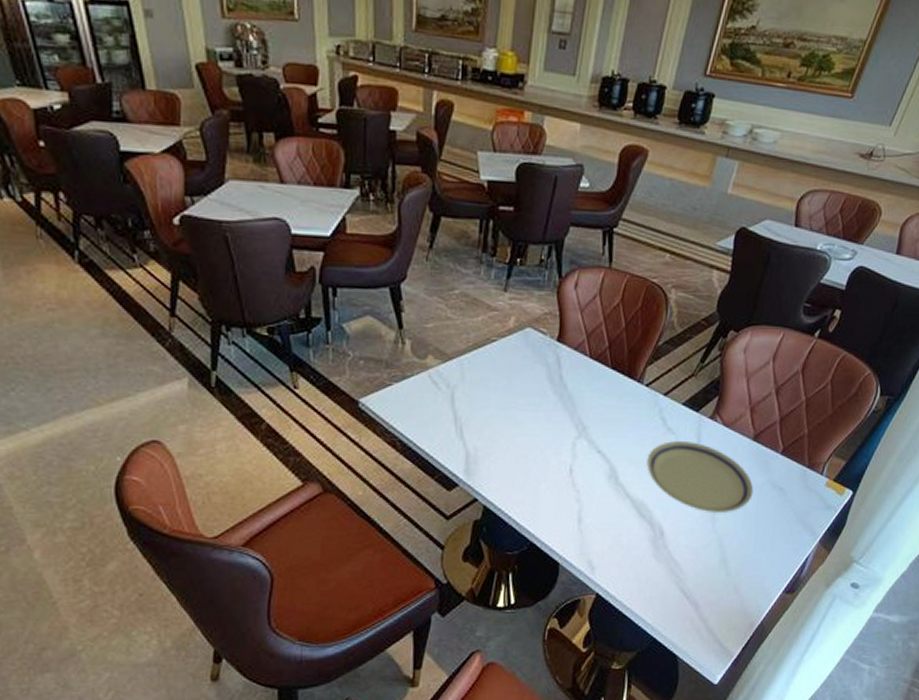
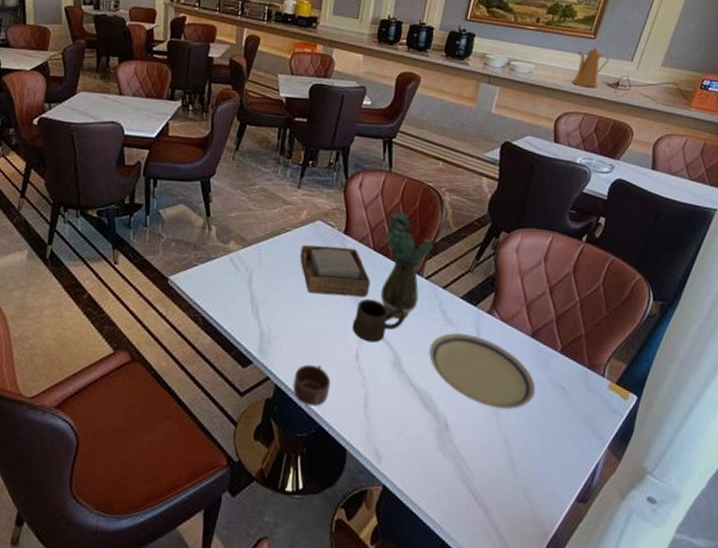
mug: none [503,482,543,524] -> present [293,364,331,407]
napkin holder: none [508,355,586,410] -> present [300,245,370,297]
mug: none [566,410,624,456] -> present [353,298,406,343]
vase: none [596,310,656,430] -> present [380,208,433,319]
coffee pot: none [820,109,865,160] -> present [572,47,609,88]

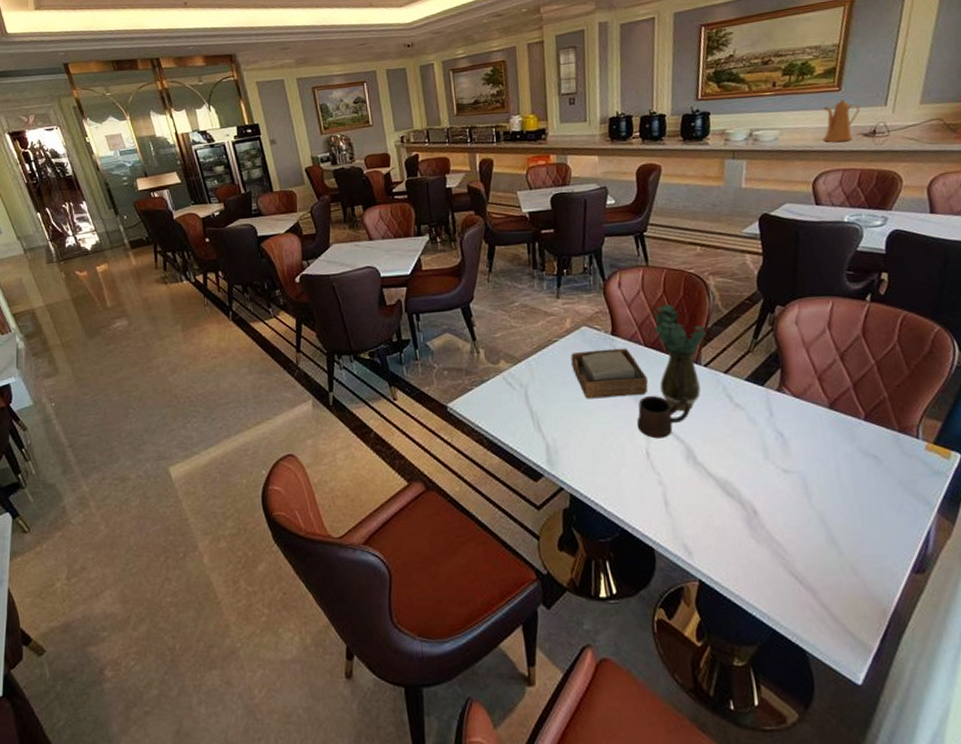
mug: present [293,364,331,407] -> none [587,468,626,511]
plate: present [429,333,536,409] -> none [721,415,845,487]

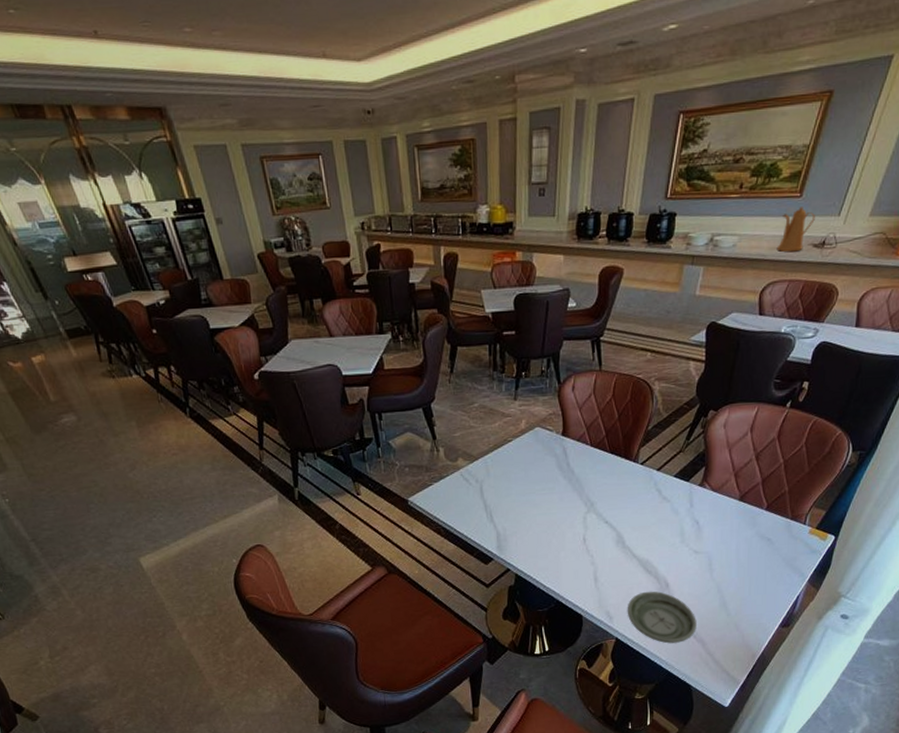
napkin holder: present [570,348,648,399] -> none [524,447,590,493]
mug: present [637,395,691,439] -> none [578,489,625,527]
vase: present [652,300,706,411] -> none [600,404,646,503]
saucer: none [708,519,801,590] -> present [627,591,697,644]

